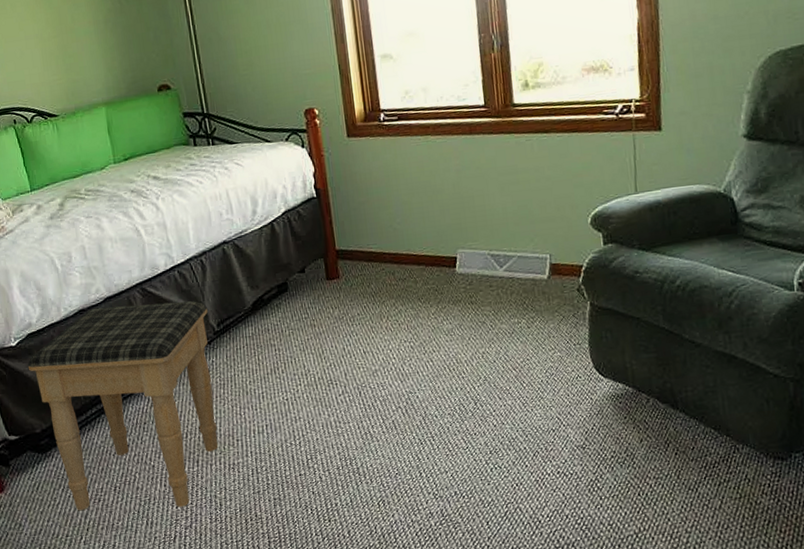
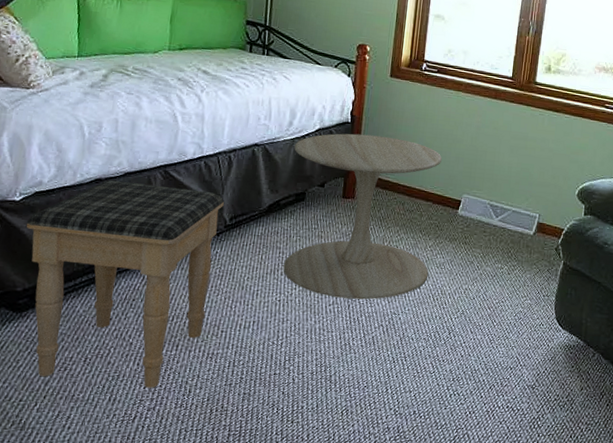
side table: none [264,203,439,387] -> present [283,133,442,300]

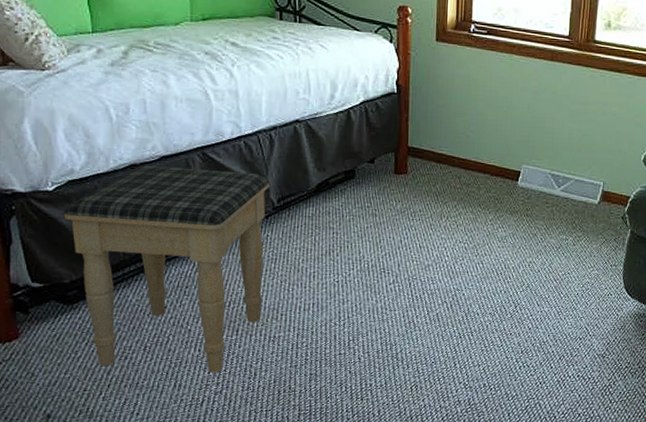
side table: present [283,133,442,300] -> none [338,104,497,277]

